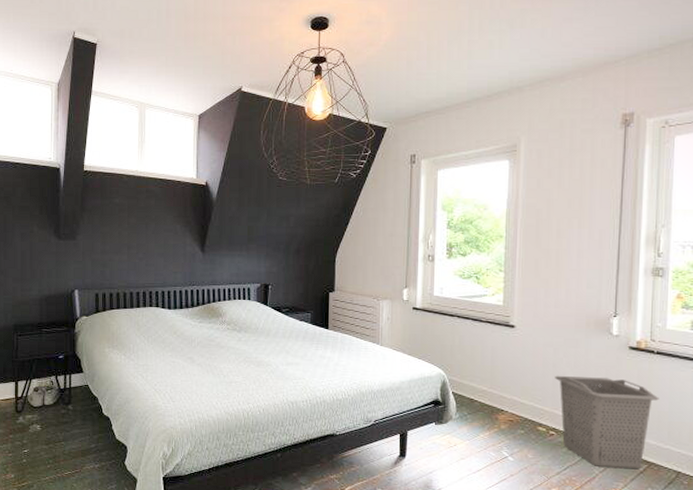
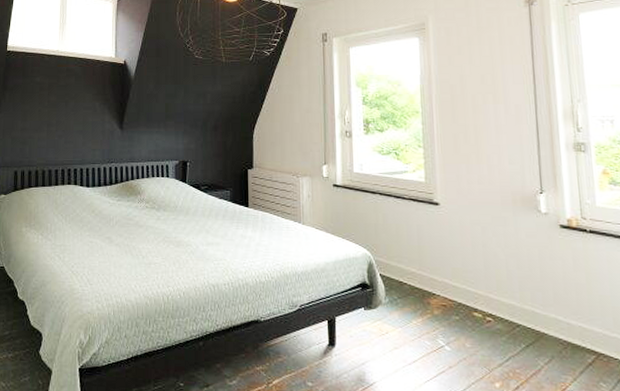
laundry basket: present [555,375,659,469] -> none [486,255,599,360]

